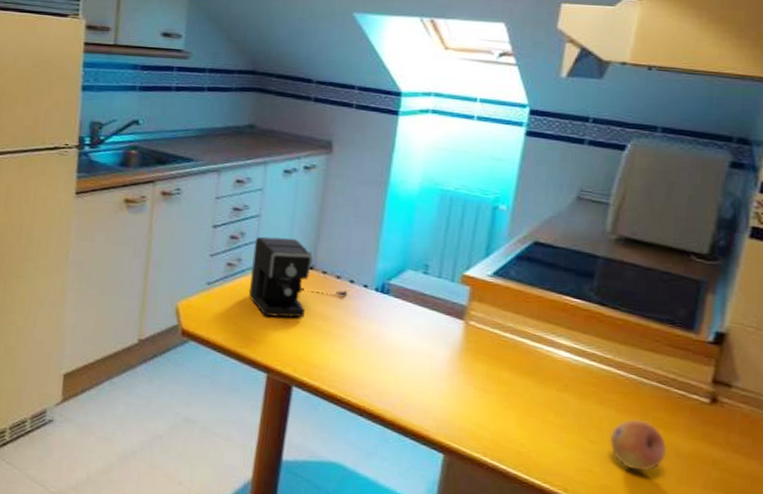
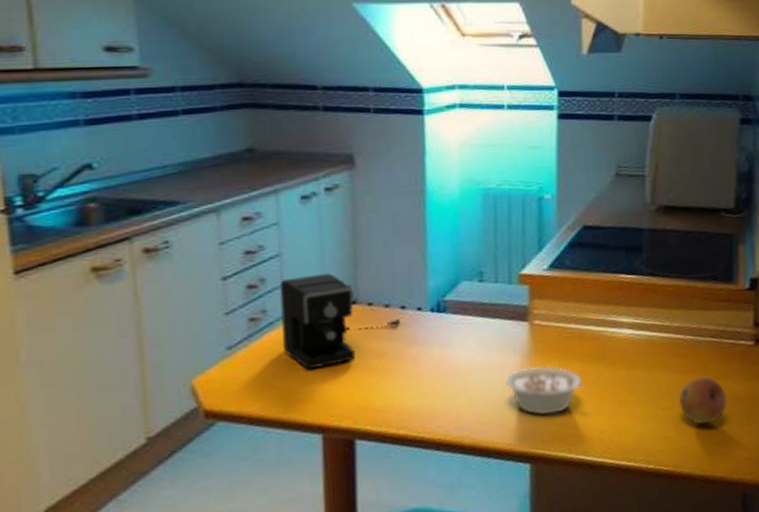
legume: none [433,363,511,415] -> present [506,366,585,415]

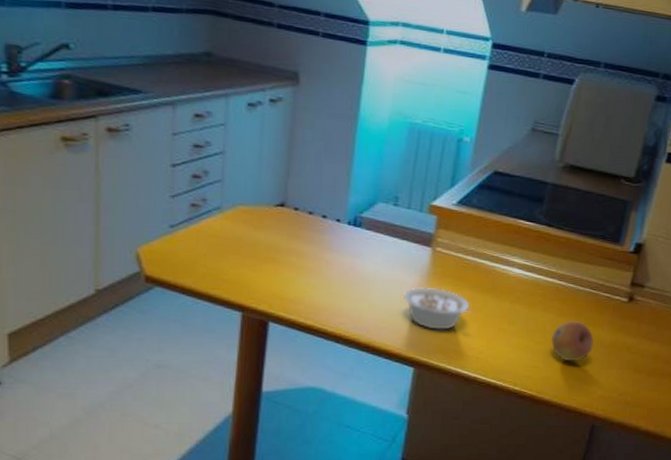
coffee maker: present [279,273,401,370] -> none [218,174,321,257]

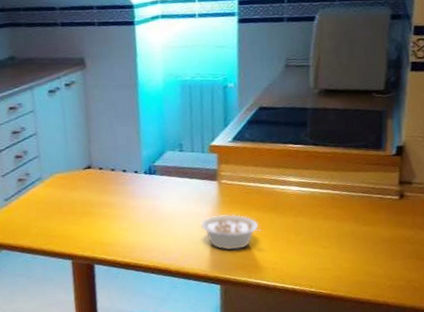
fruit: present [550,321,595,362] -> none [335,223,376,260]

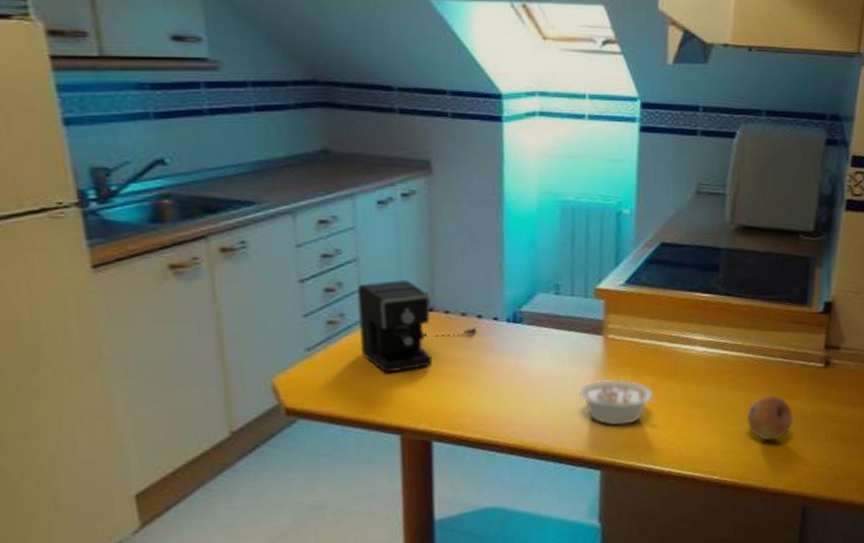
coffee maker: none [37,146,123,216] -> present [357,279,478,374]
fruit: none [335,223,376,260] -> present [746,395,794,441]

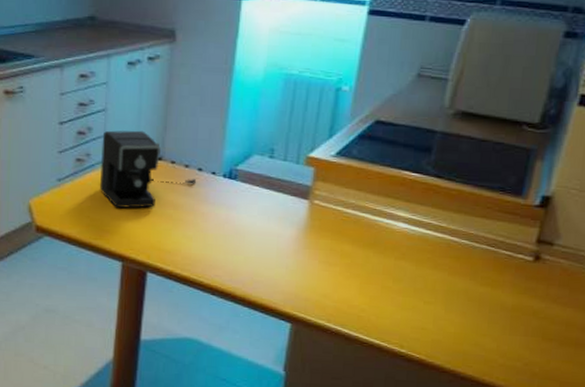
legume: present [579,379,657,426] -> none [280,240,353,286]
fruit: present [746,395,794,441] -> none [441,280,494,326]

